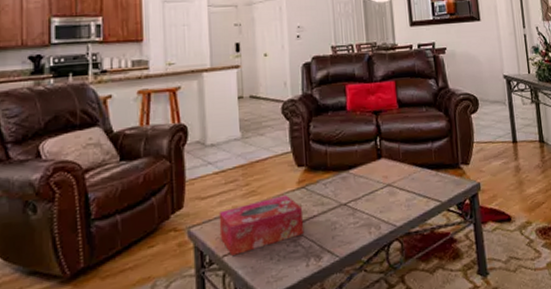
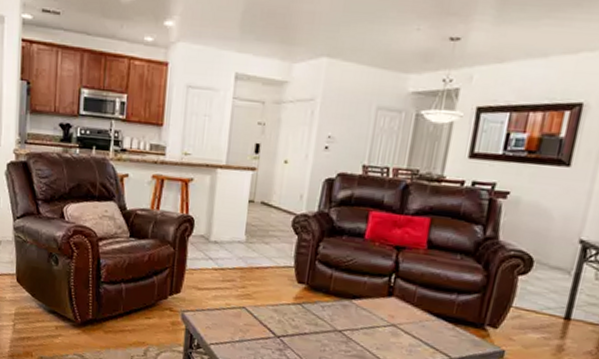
tissue box: present [218,195,305,256] -> none [209,304,295,348]

